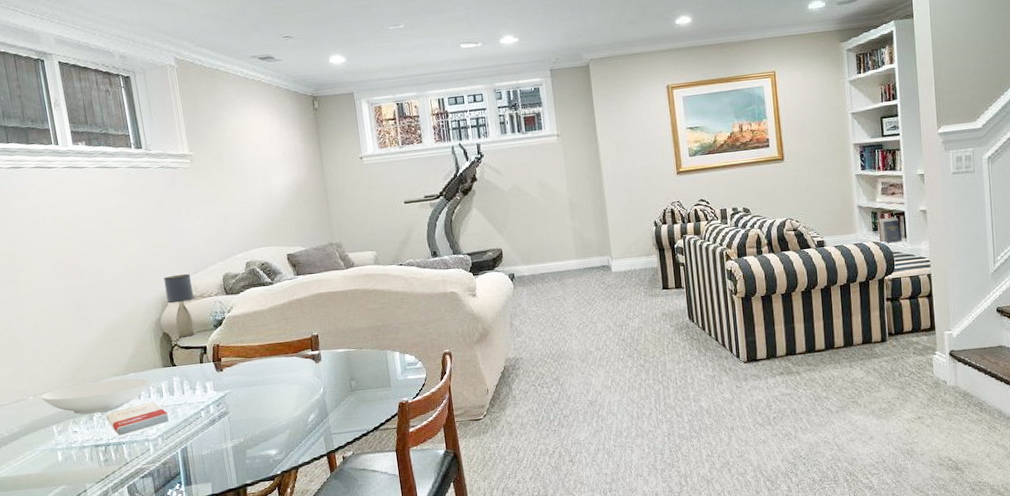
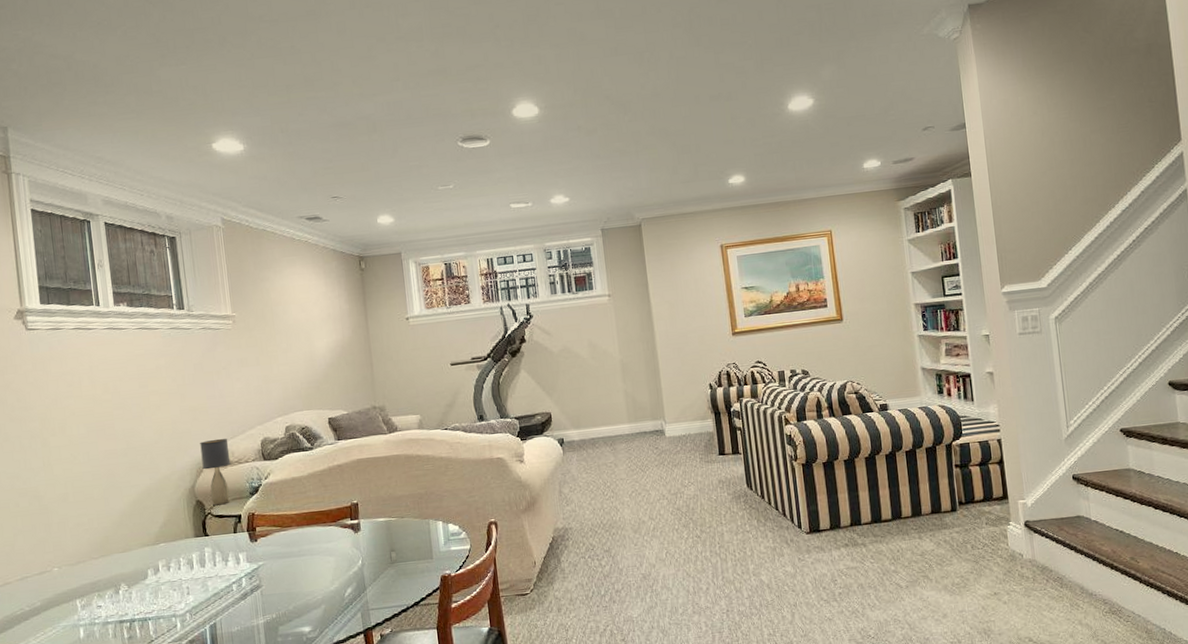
bowl: present [41,378,150,414] -> none [66,549,180,588]
book: present [105,401,170,436] -> none [132,574,199,611]
books: present [878,217,902,243] -> none [943,379,969,407]

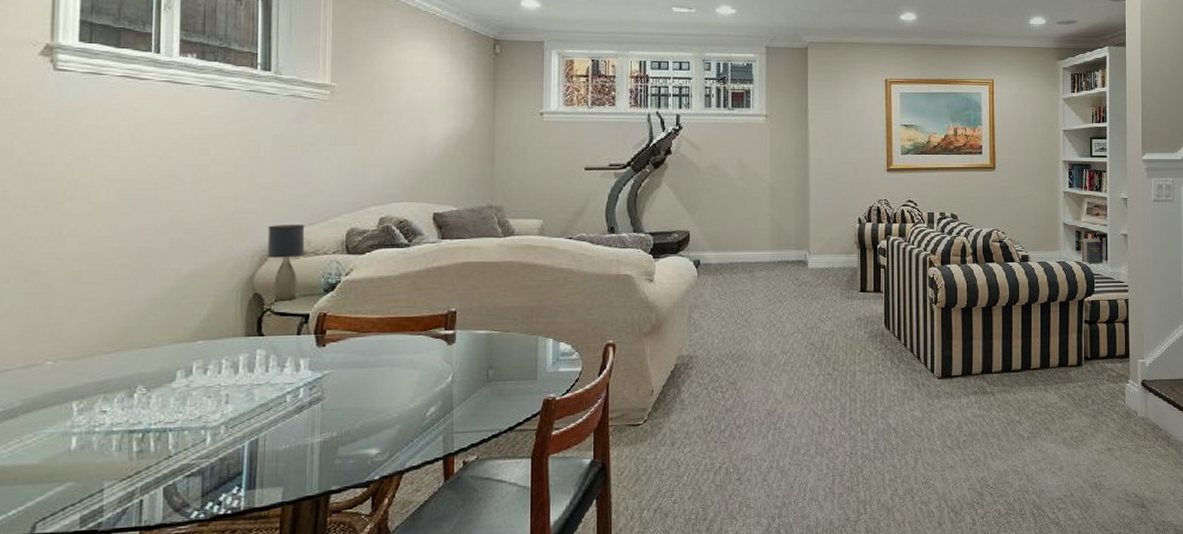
books: none [943,379,969,407] -> present [1081,238,1103,264]

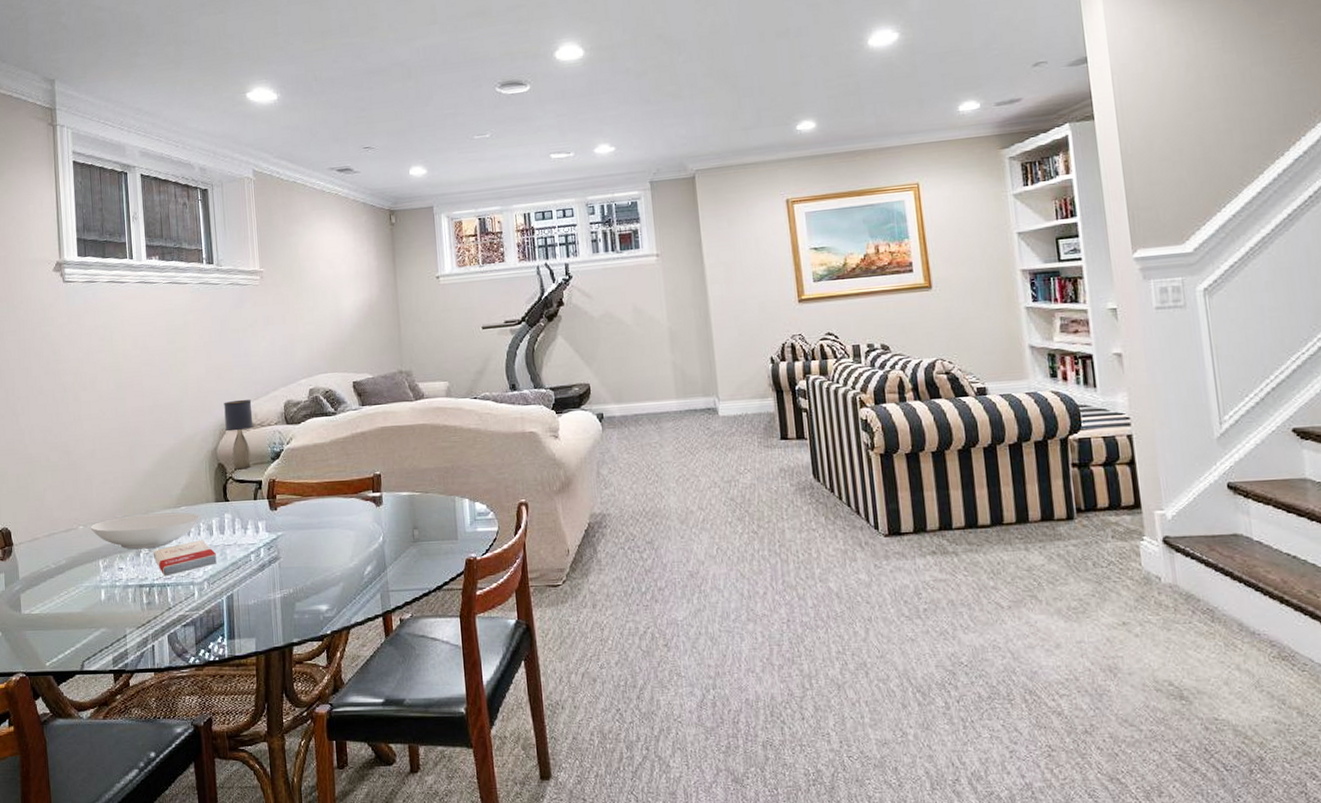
bowl: none [64,347,224,389] -> present [90,512,201,550]
book: none [152,378,241,421] -> present [153,540,218,577]
books: present [1081,238,1103,264] -> none [1056,361,1090,394]

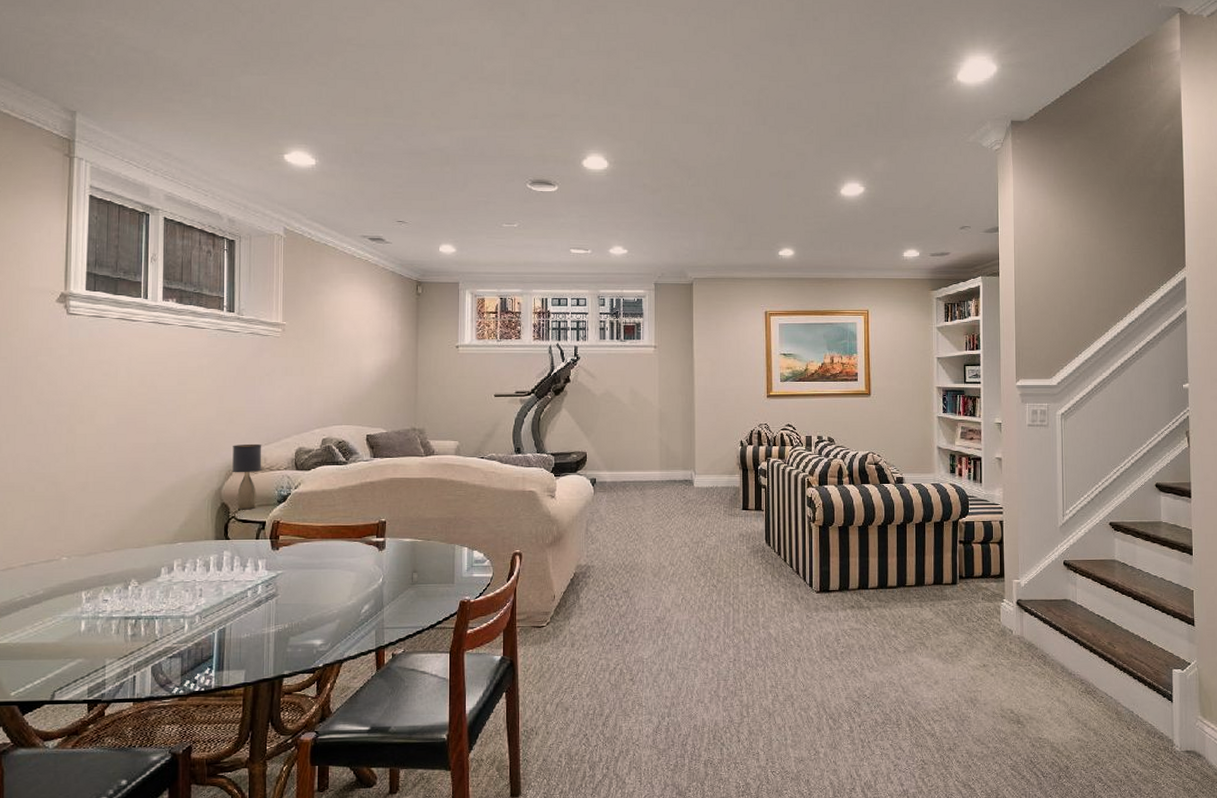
bowl: present [90,512,201,550] -> none [75,548,198,582]
book: present [153,540,218,577] -> none [142,575,212,610]

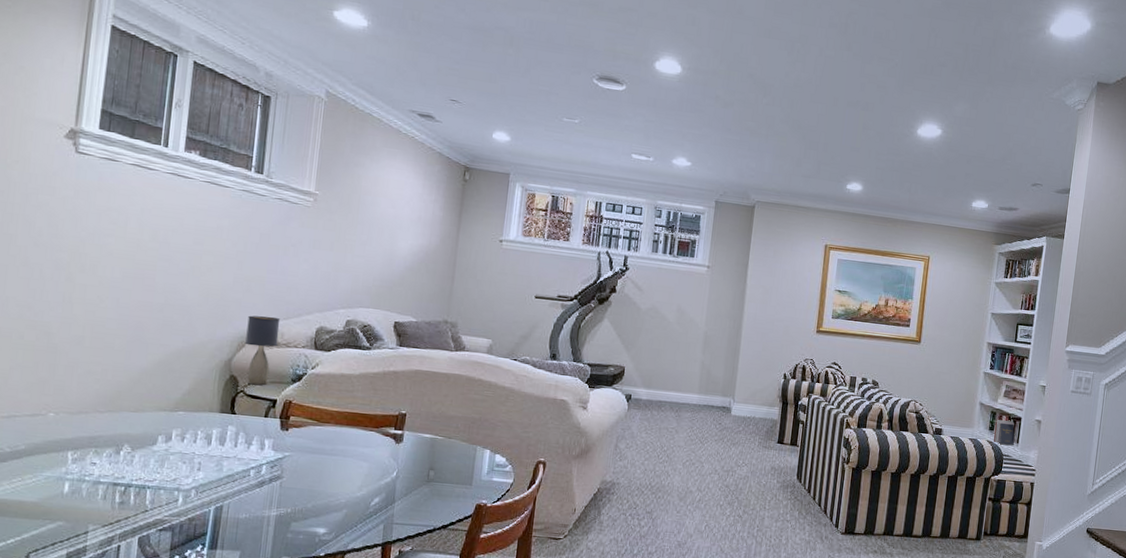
books: none [955,462,977,487] -> present [994,420,1015,446]

